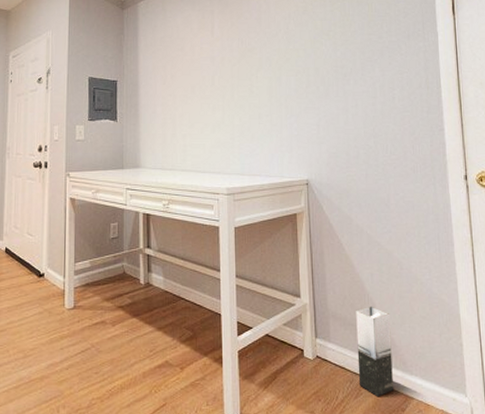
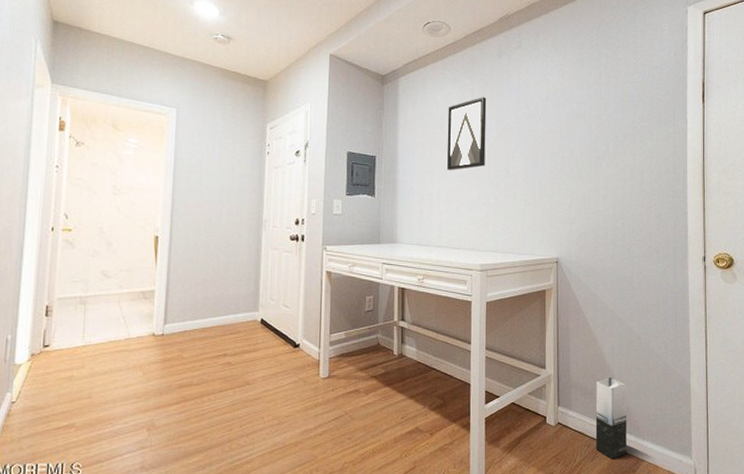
wall art: none [188,18,228,92] -> present [447,97,487,170]

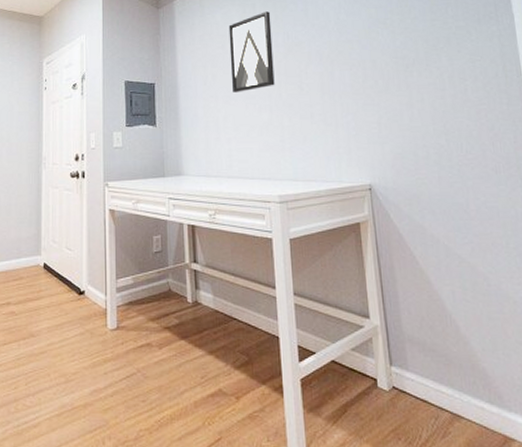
vase: present [595,377,628,460] -> none [436,328,489,438]

